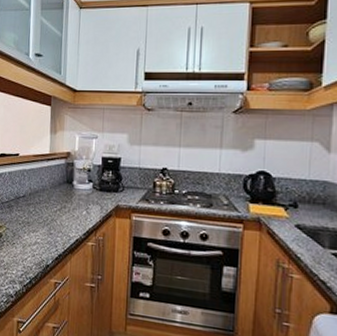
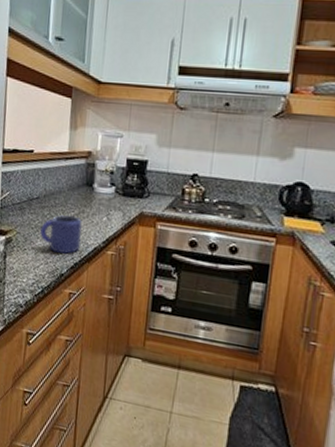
mug: none [26,210,65,247] -> present [39,215,83,254]

